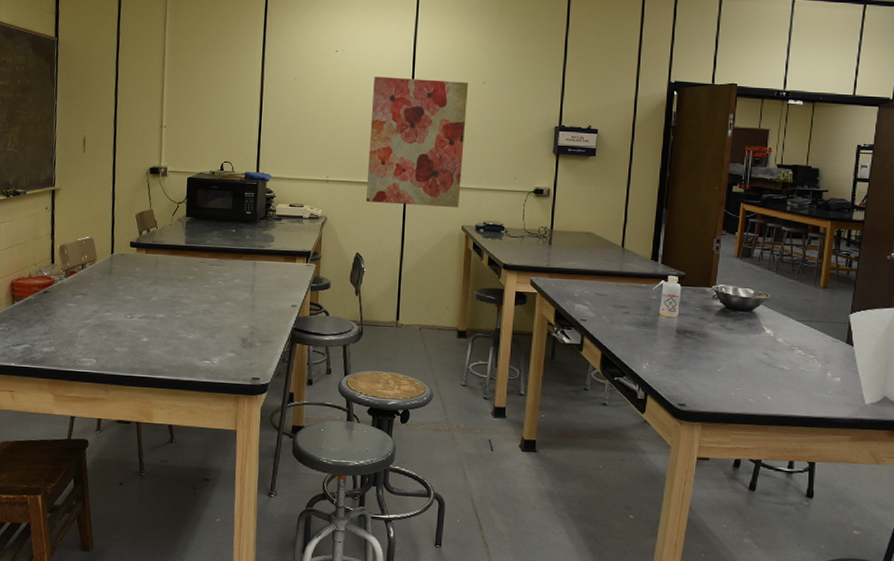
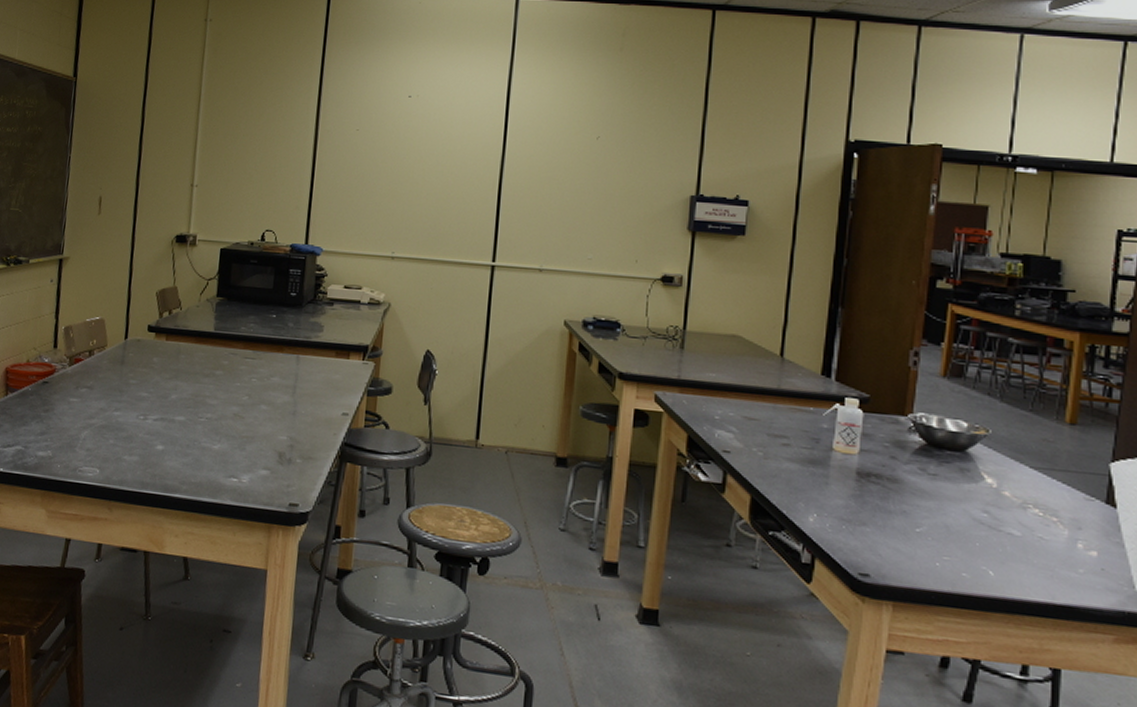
wall art: present [365,76,469,208] -> none [440,128,578,298]

